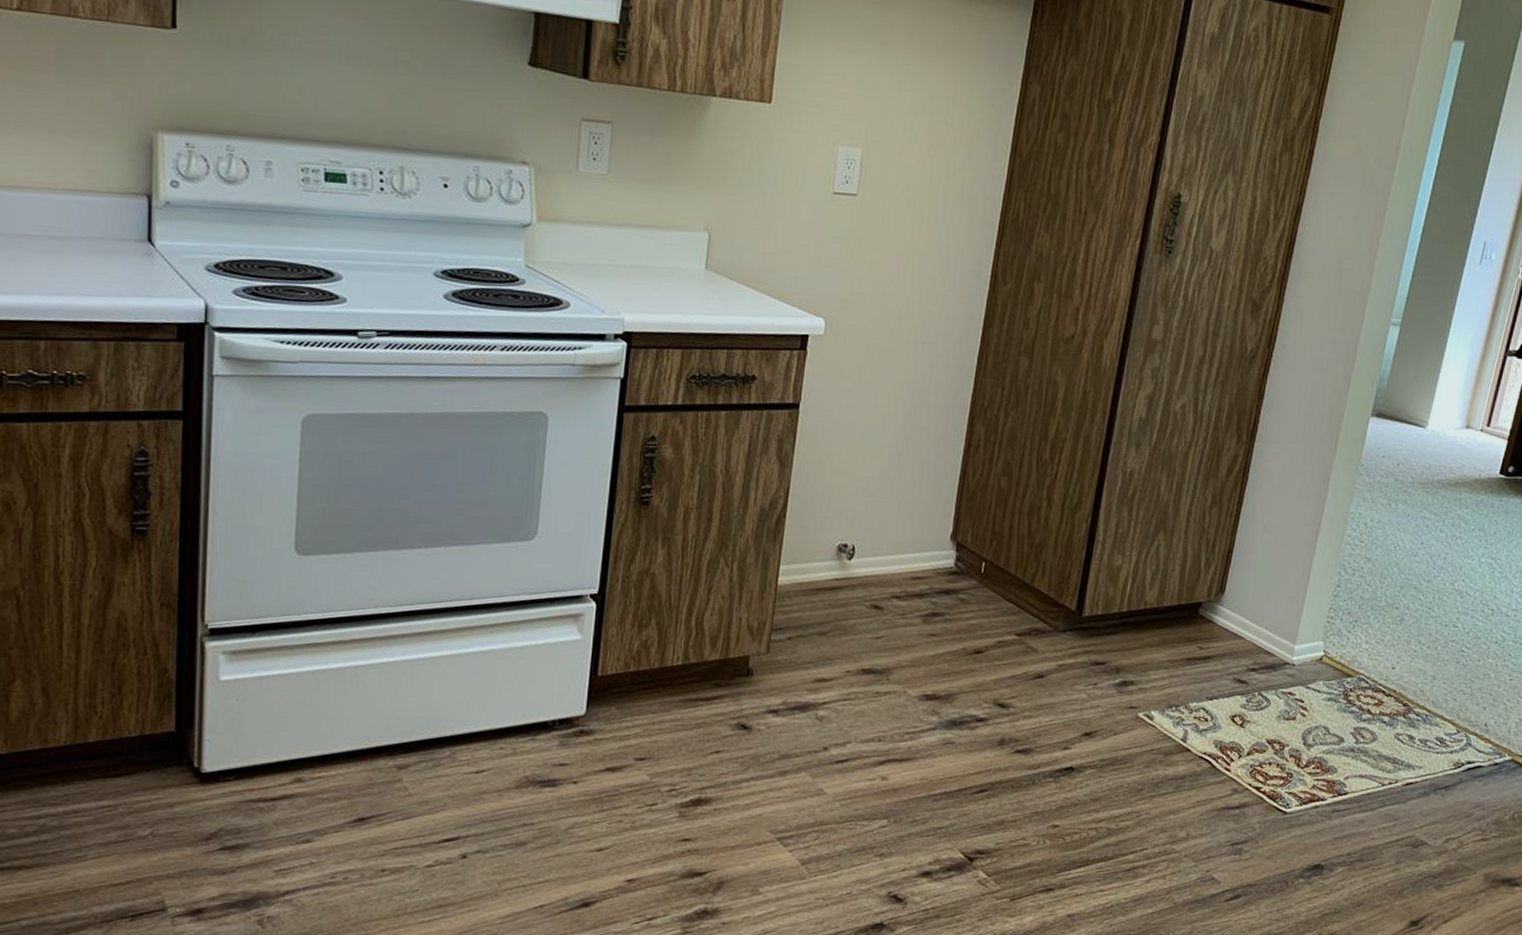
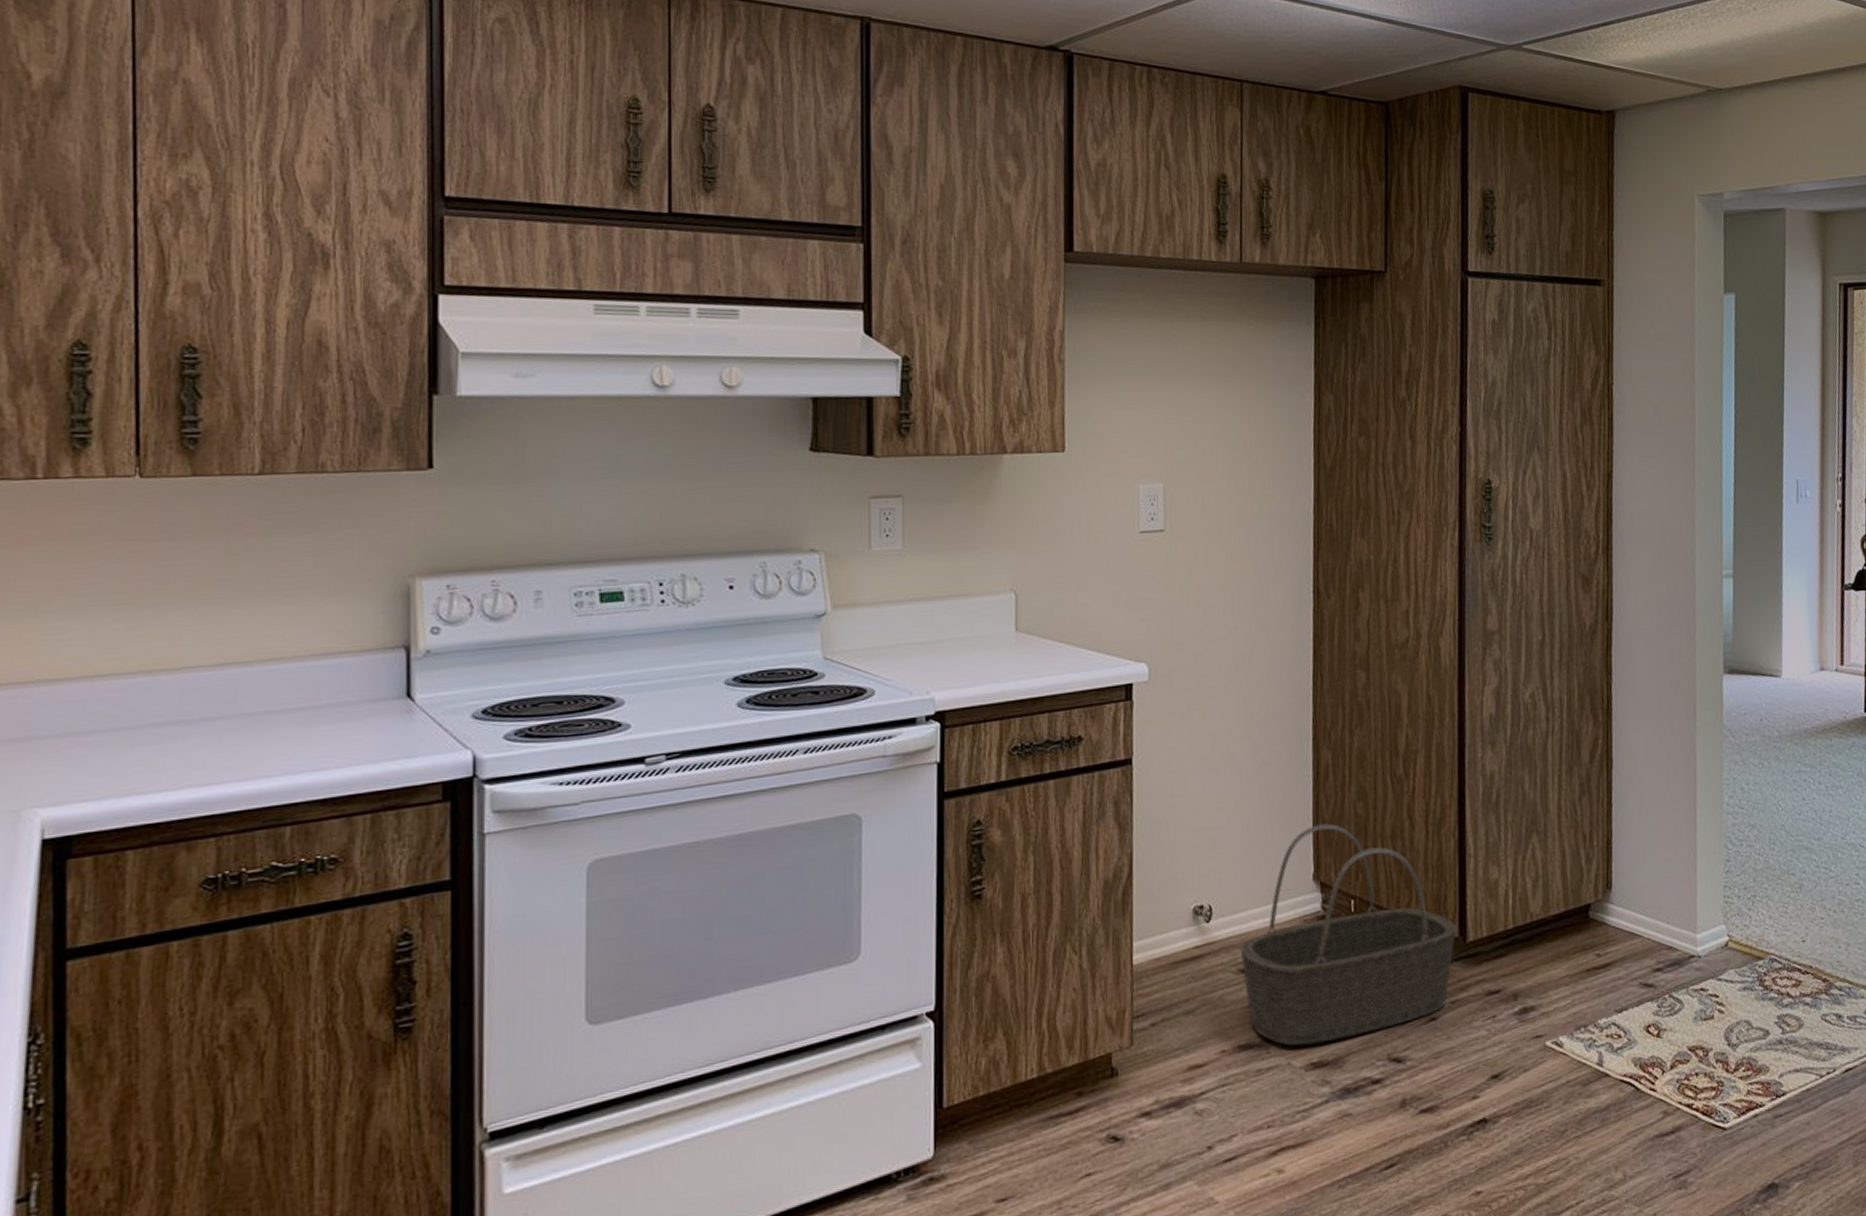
basket: none [875,491,1075,680] -> present [1240,823,1457,1046]

